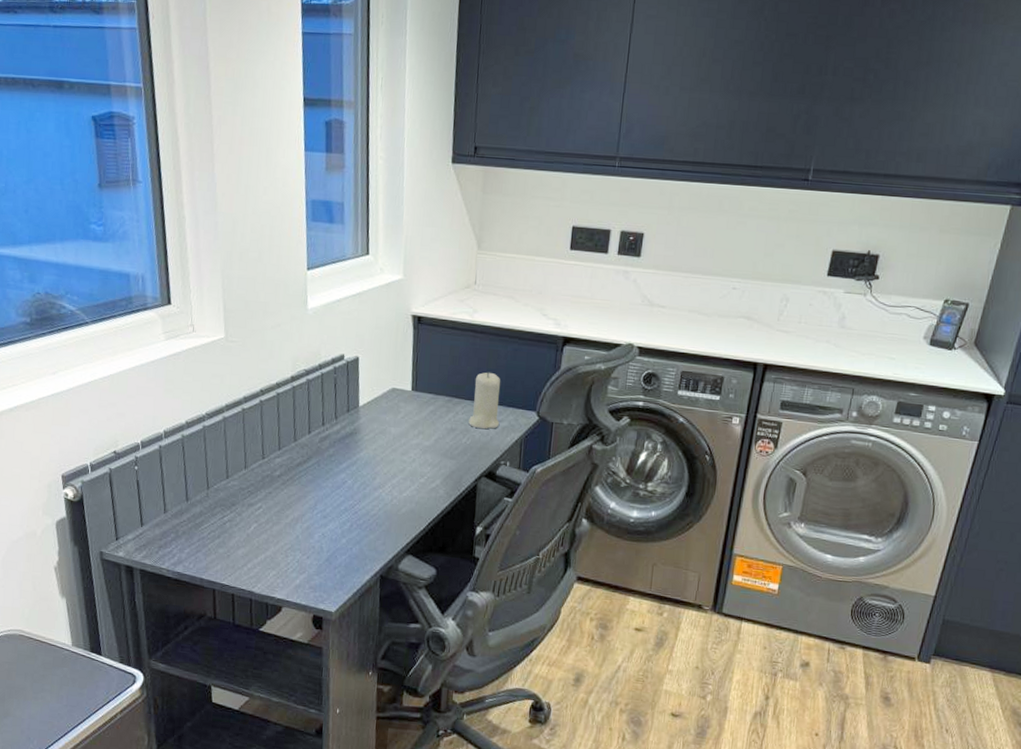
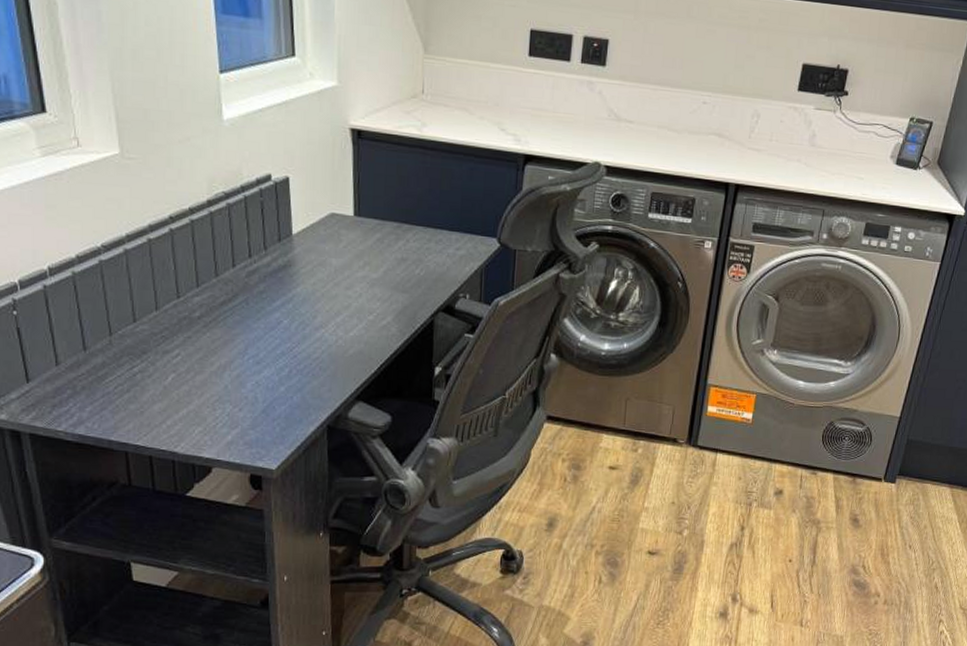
candle: present [468,372,501,430] -> none [421,194,457,259]

